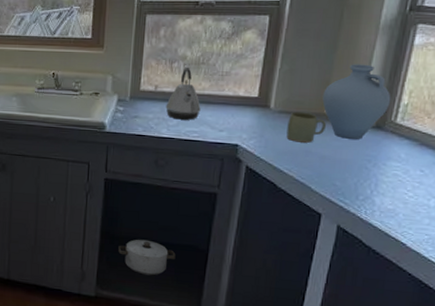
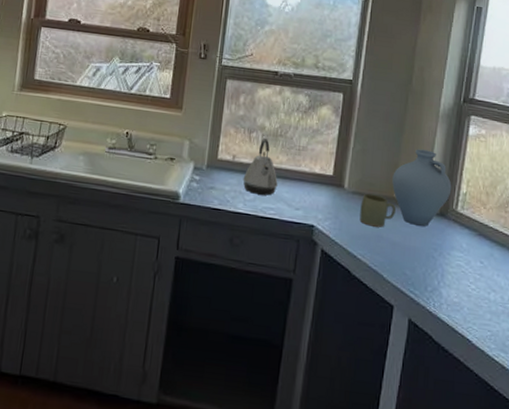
cooking pot: present [118,239,176,276] -> none [186,331,249,377]

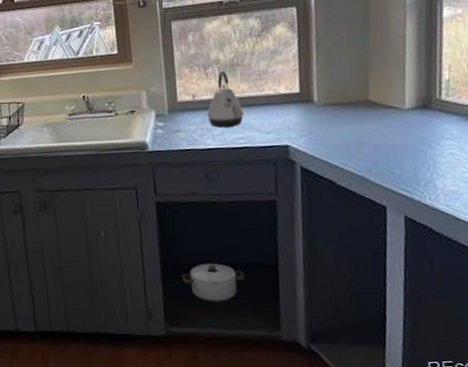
cooking pot: none [186,331,249,377] -> present [182,263,245,303]
mug: present [359,193,396,227] -> none [334,101,373,134]
jug: present [392,149,452,226] -> none [364,44,432,124]

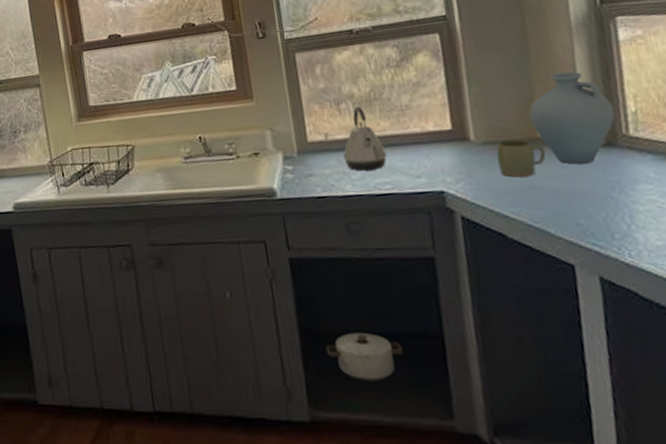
mug: none [334,101,373,134] -> present [496,139,546,178]
jug: none [364,44,432,124] -> present [529,71,616,165]

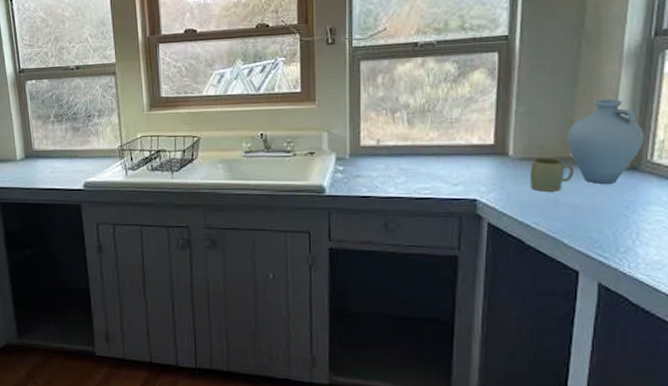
cooking pot: present [326,332,404,382] -> none [351,315,417,356]
kettle: present [343,106,387,171] -> none [391,116,431,176]

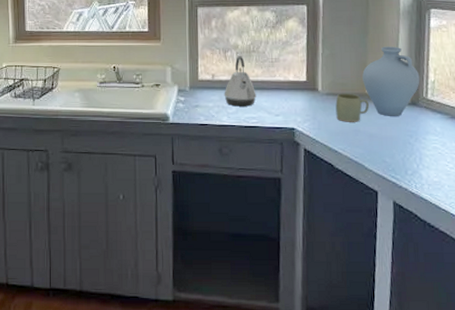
kettle: none [391,116,431,176] -> present [224,55,256,107]

